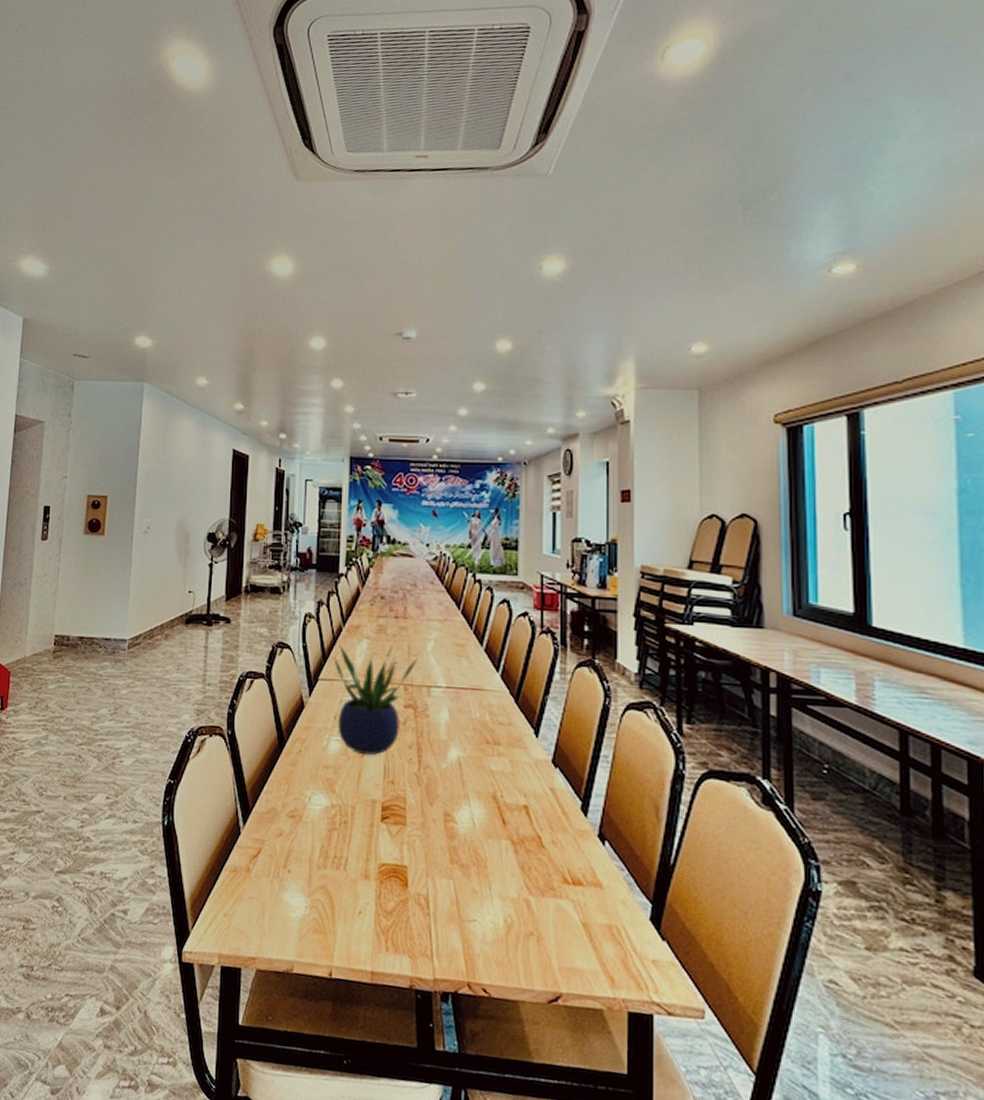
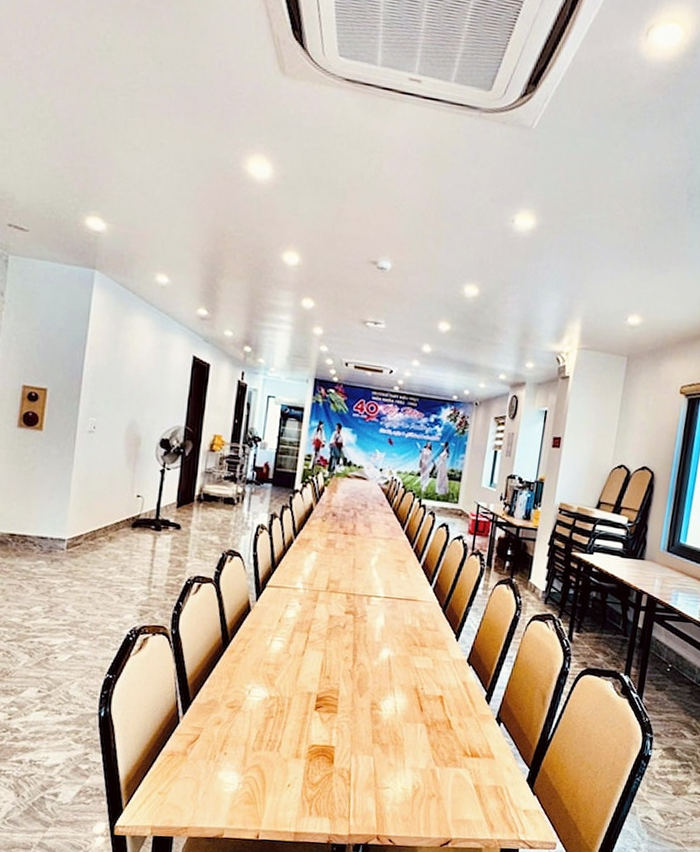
potted plant: present [333,644,419,756] -> none [281,556,363,654]

